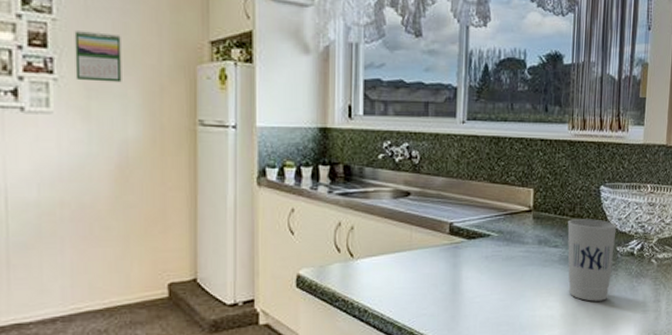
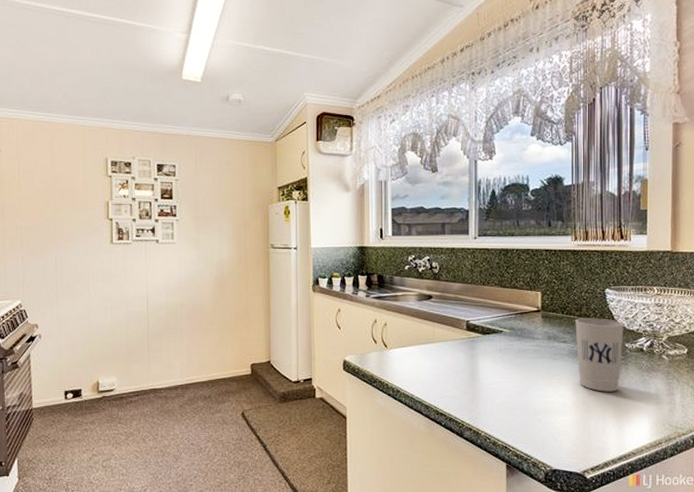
calendar: present [74,31,122,83] -> none [189,186,219,220]

